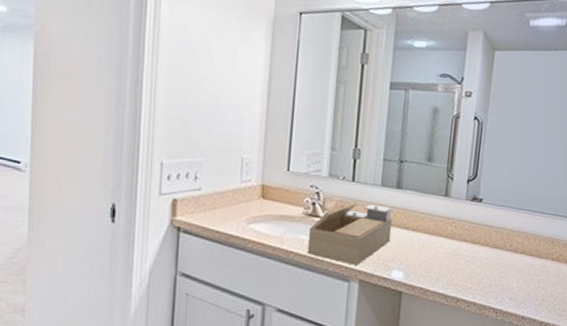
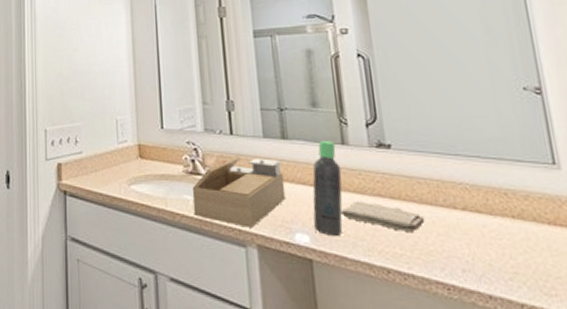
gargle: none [408,193,441,274] -> present [312,141,343,237]
washcloth: none [432,244,493,271] -> present [341,201,425,233]

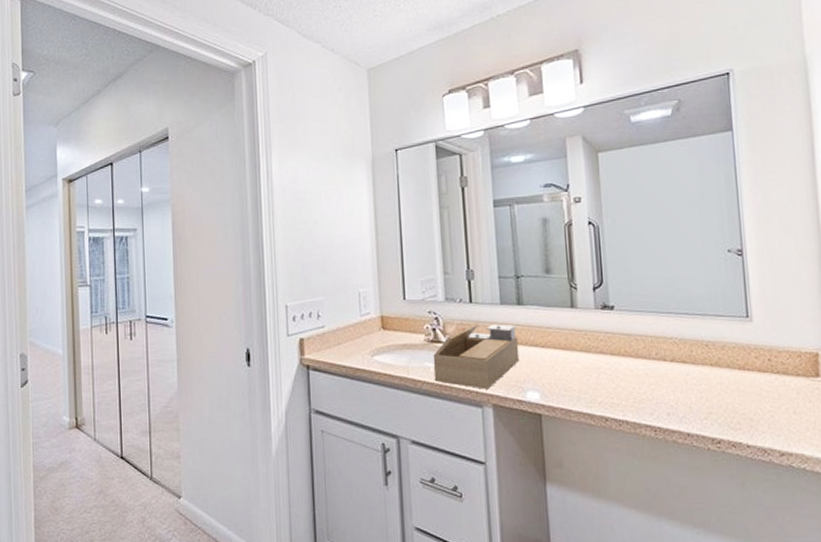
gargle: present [312,141,343,237] -> none [543,305,570,393]
washcloth: present [341,201,425,233] -> none [568,359,640,385]

